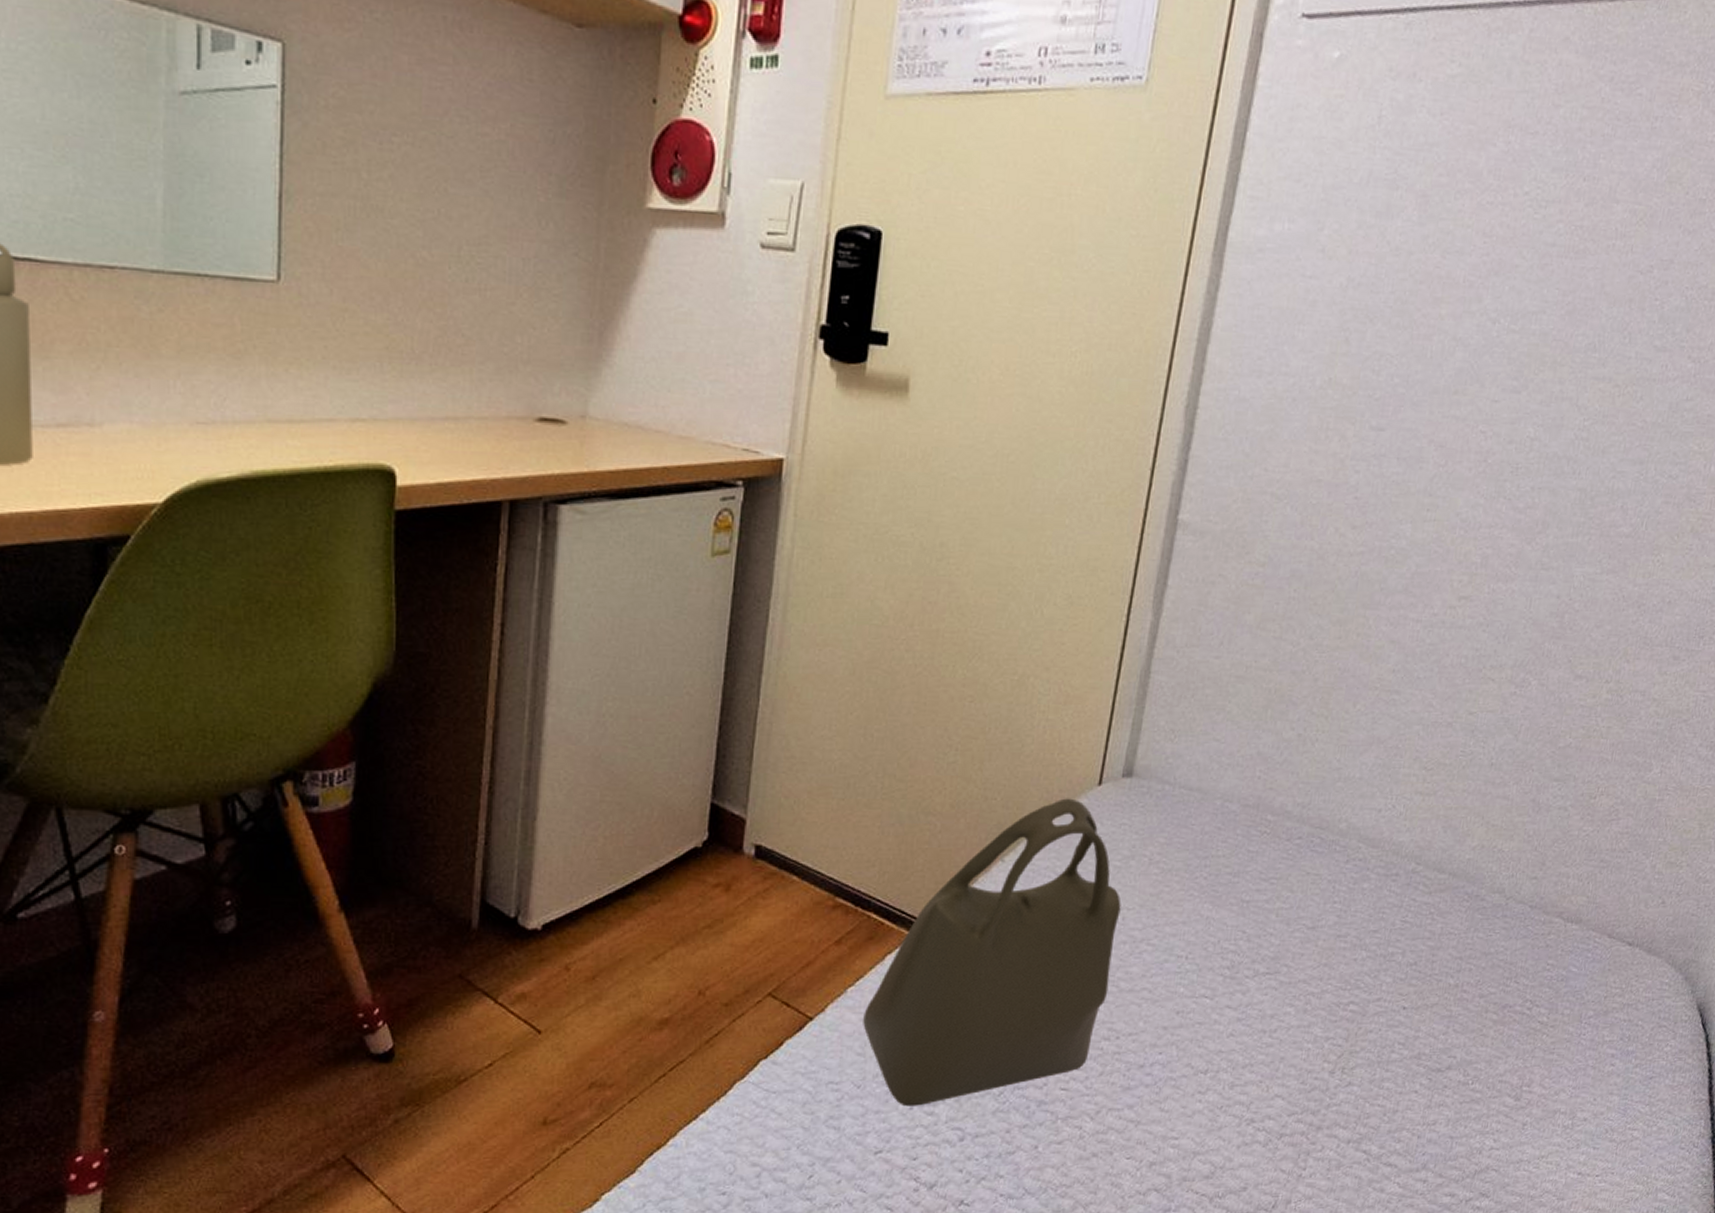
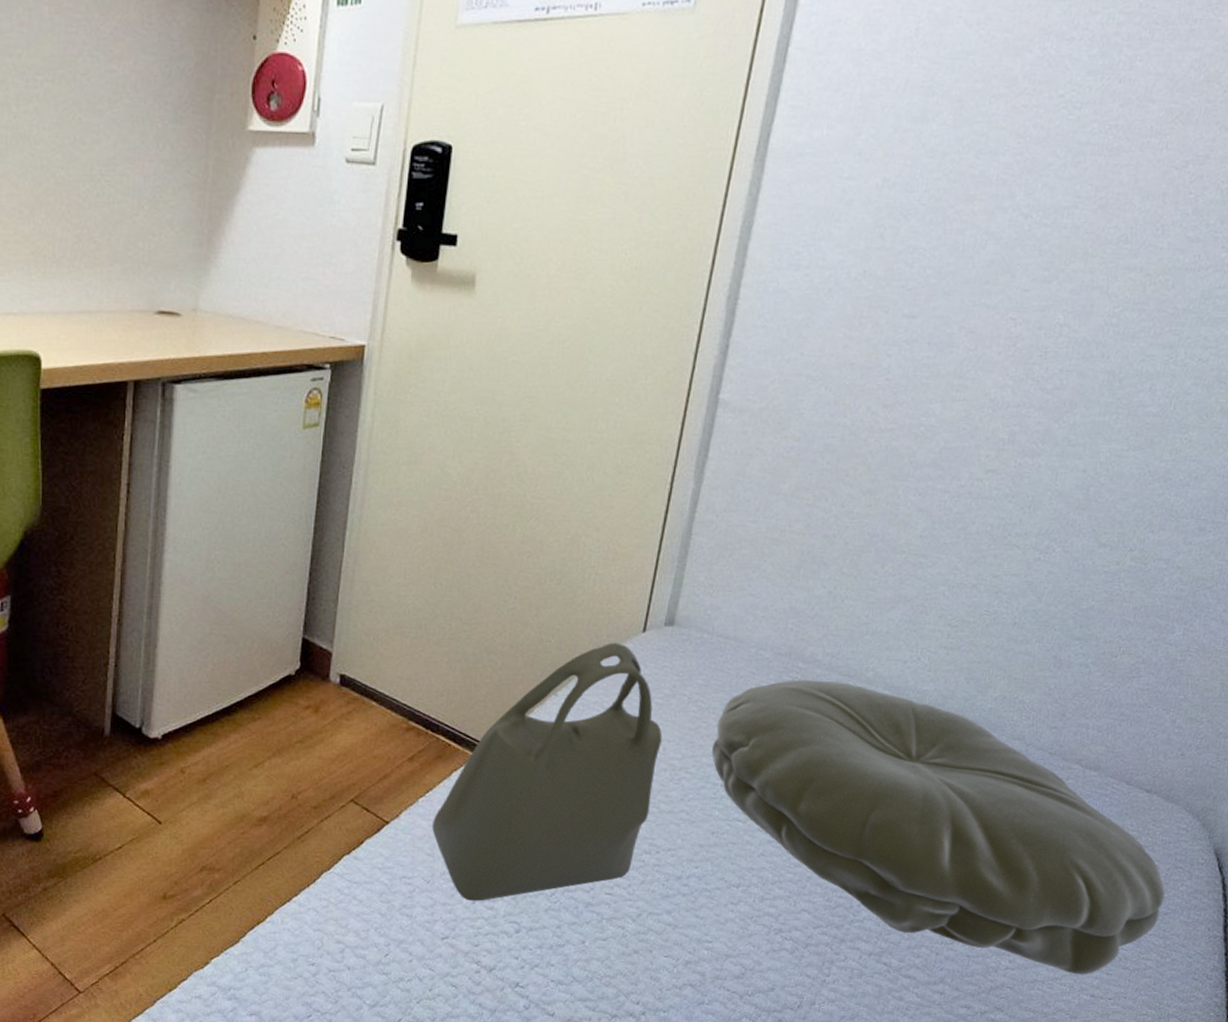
pillow: none [1175,834,1650,1151] -> present [711,679,1165,975]

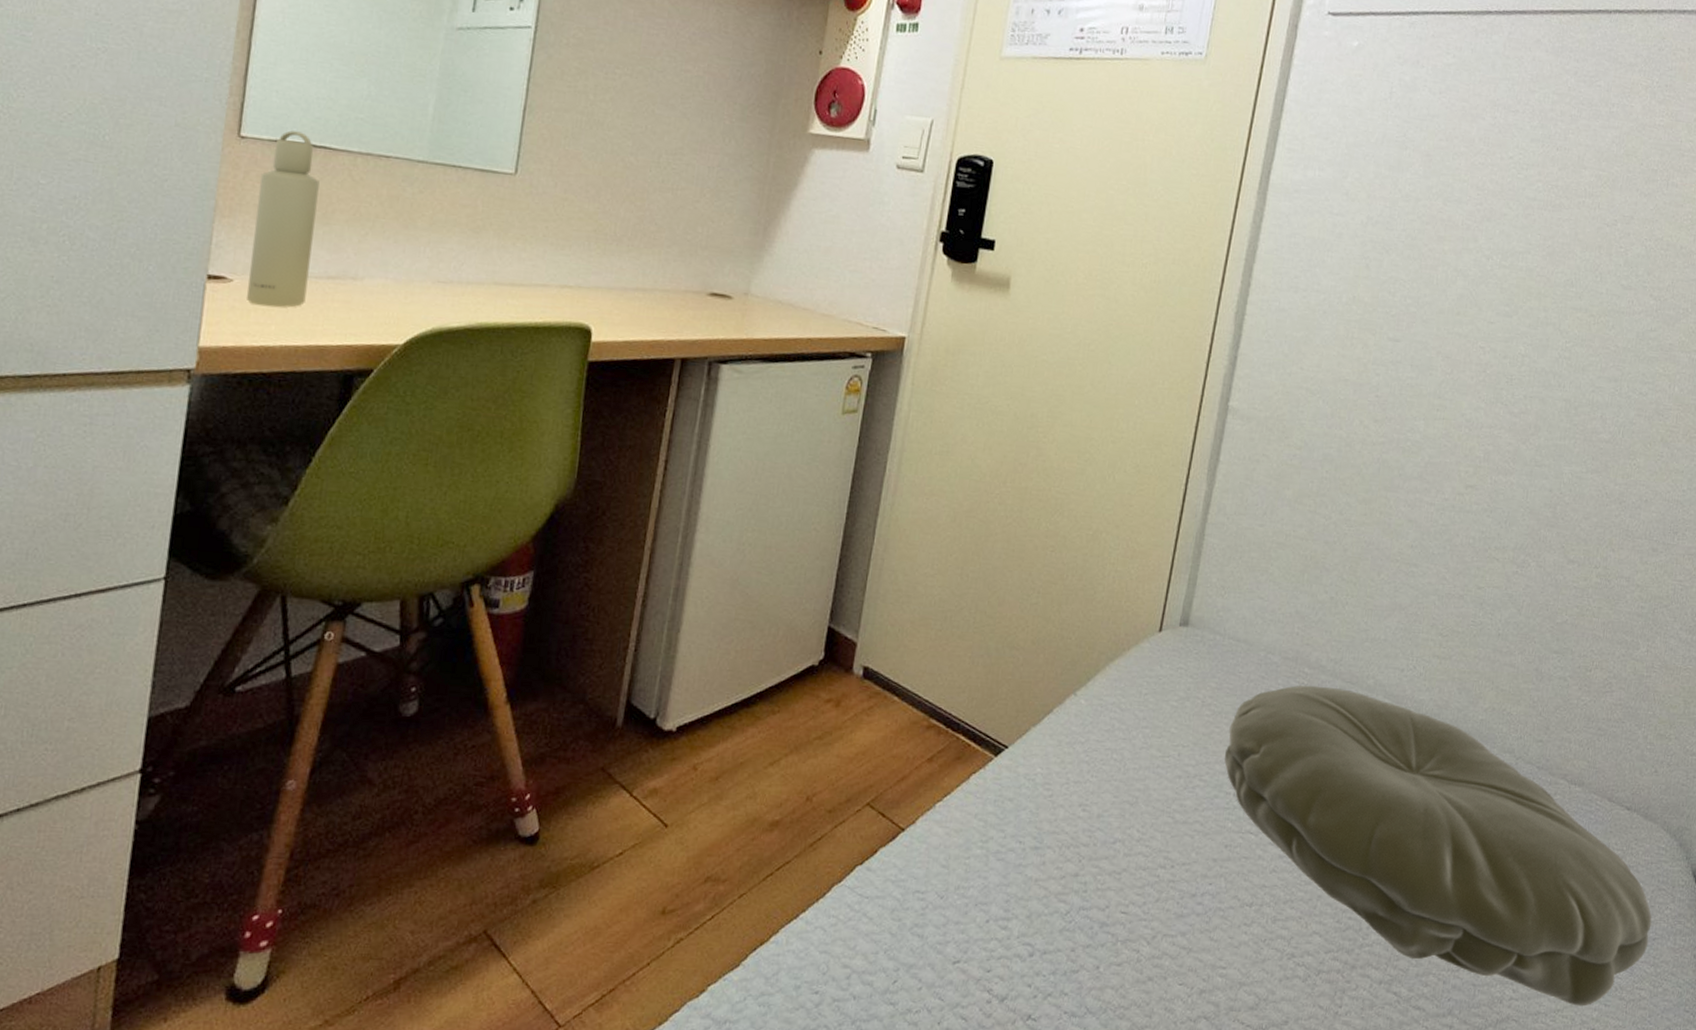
handbag: present [432,642,663,901] -> none [948,641,1177,920]

